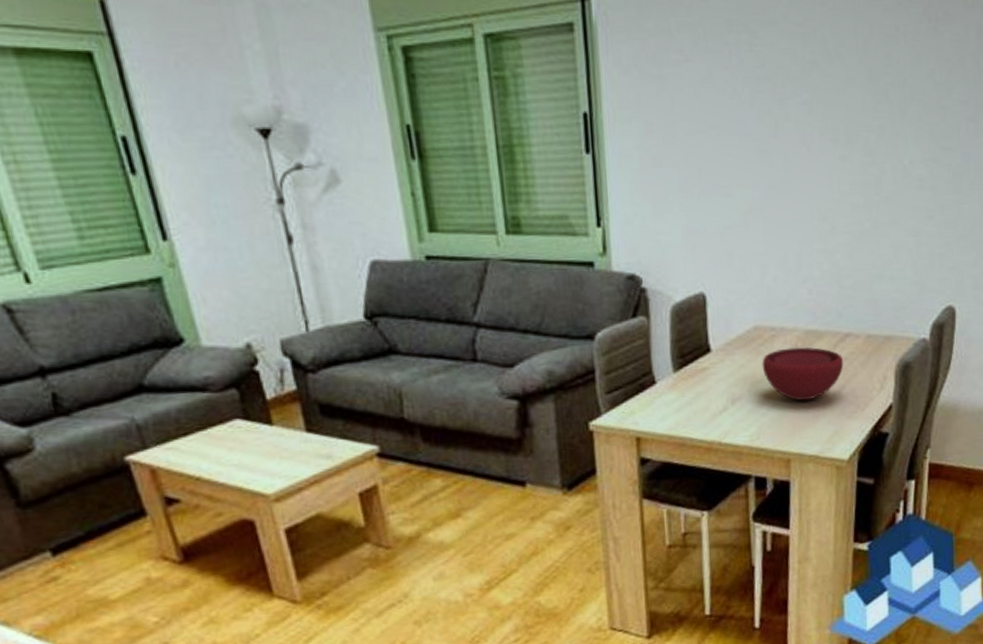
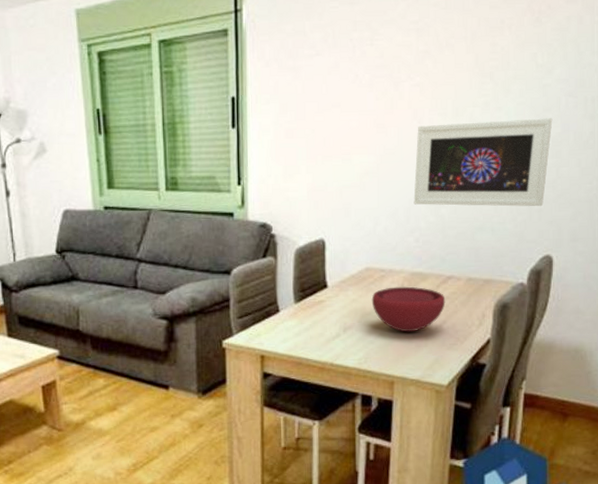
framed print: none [805,146,953,251] -> present [413,118,553,207]

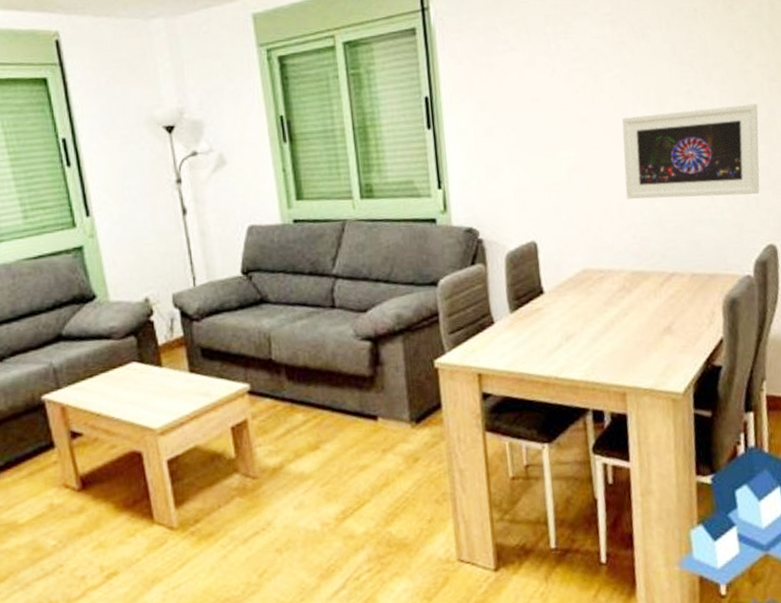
bowl: present [371,286,446,332] -> none [592,287,672,337]

